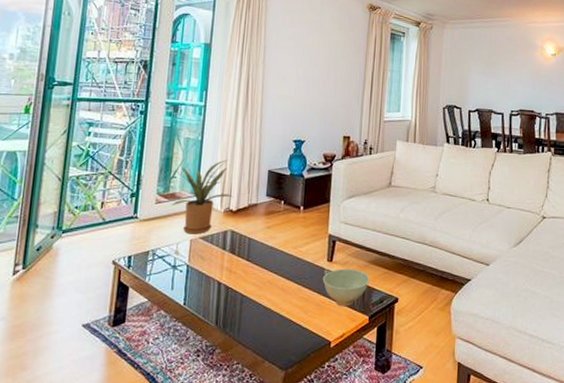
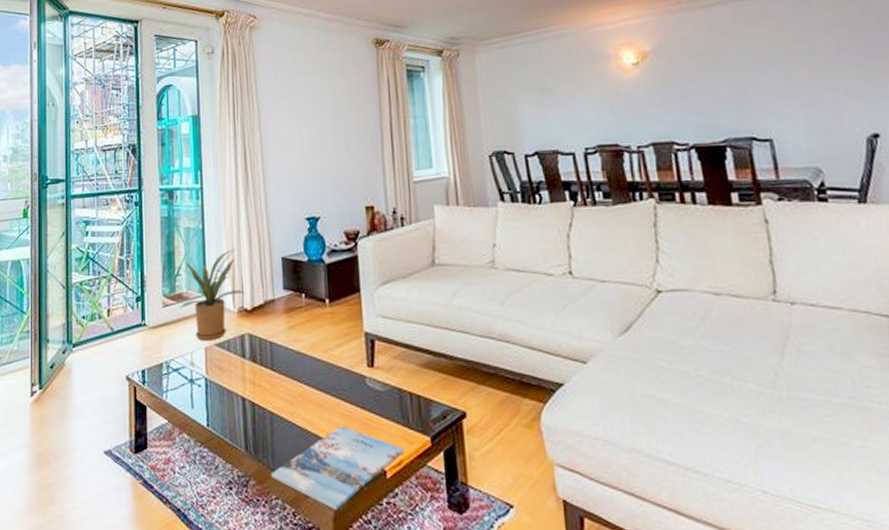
magazine: none [234,306,347,372] -> present [270,426,404,510]
bowl: present [322,268,370,307] -> none [364,375,425,425]

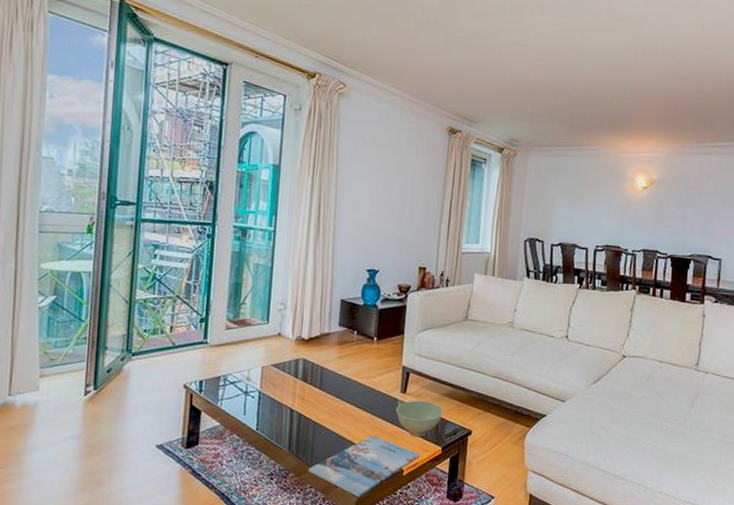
house plant: present [175,249,245,341] -> none [241,287,304,362]
bowl: none [364,375,425,425] -> present [395,400,444,437]

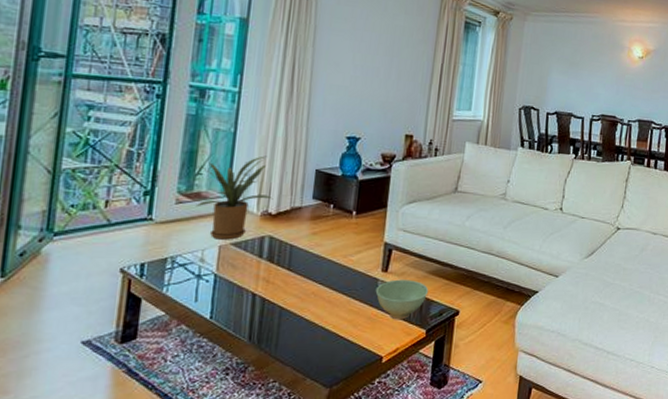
house plant: none [241,287,304,362] -> present [196,156,272,240]
magazine: present [307,435,420,497] -> none [271,320,401,390]

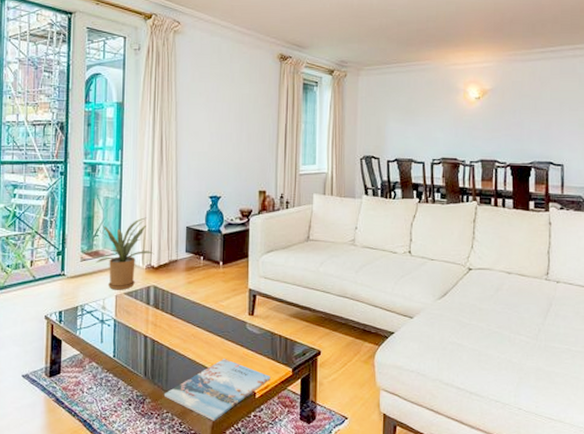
magazine: none [271,320,401,390] -> present [163,359,271,421]
bowl: present [375,279,429,320] -> none [245,322,292,359]

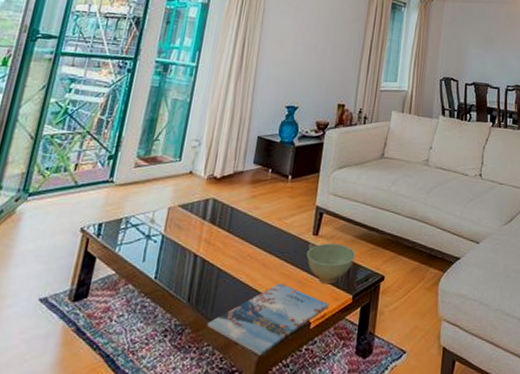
house plant: present [94,217,153,290] -> none [152,123,218,202]
bowl: none [245,322,292,359] -> present [306,243,356,285]

